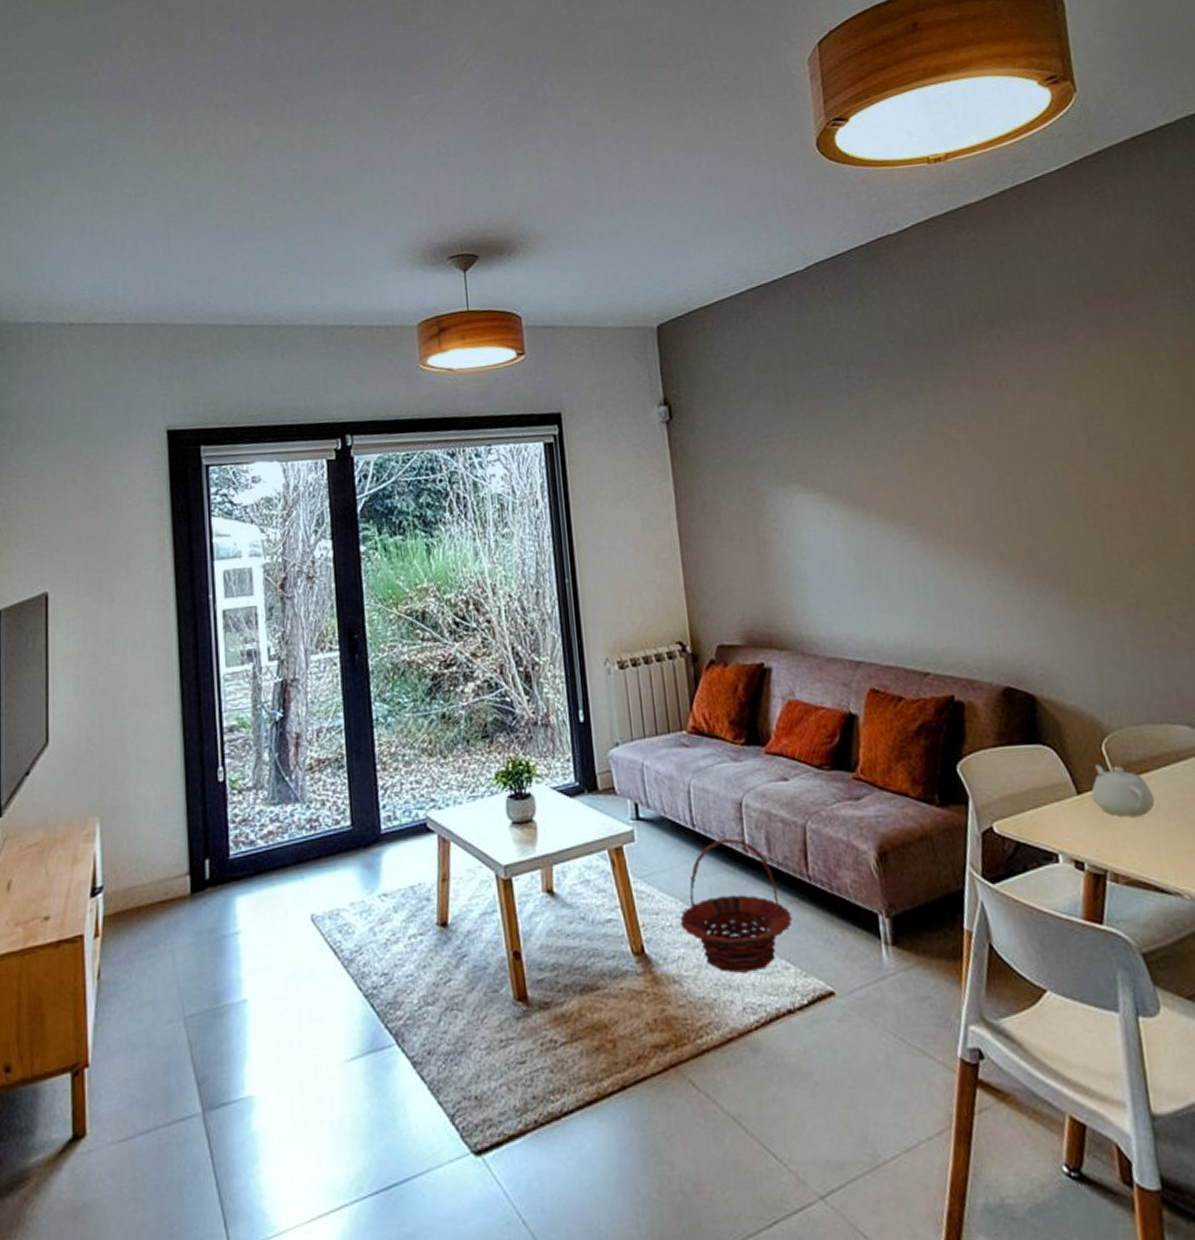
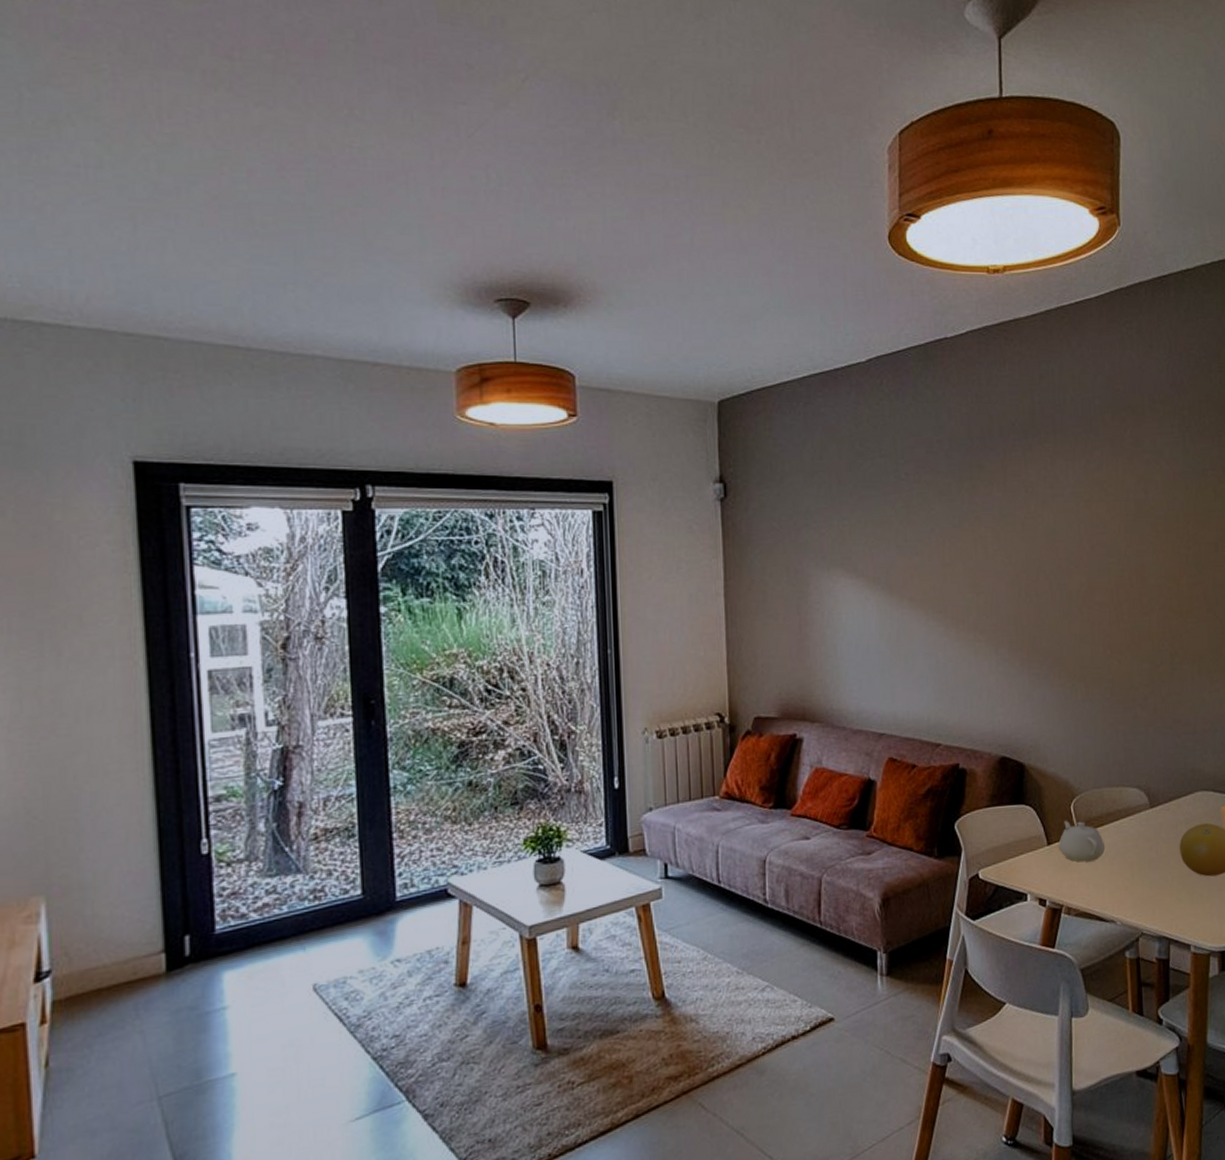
basket: present [680,838,793,973] -> none [700,892,803,1009]

